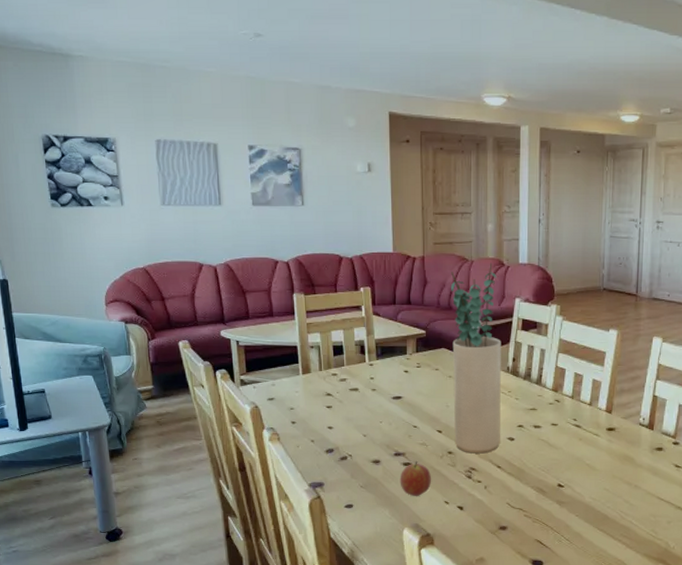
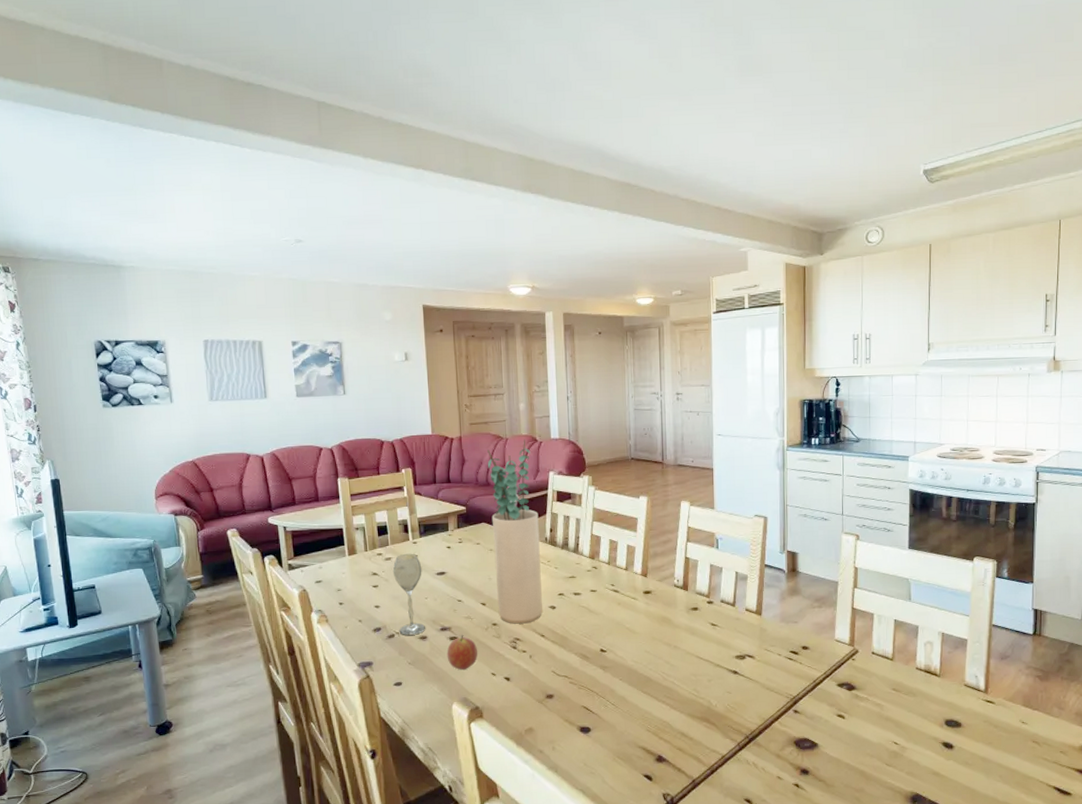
wineglass: none [347,375,378,458] -> present [392,553,425,635]

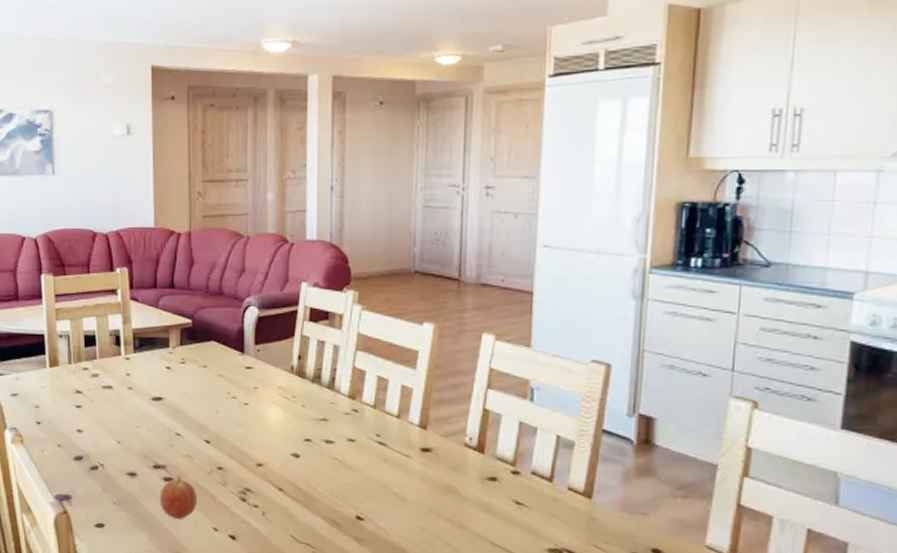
wineglass: present [392,553,425,635] -> none [99,370,135,470]
vase: present [487,439,543,624] -> none [223,238,284,472]

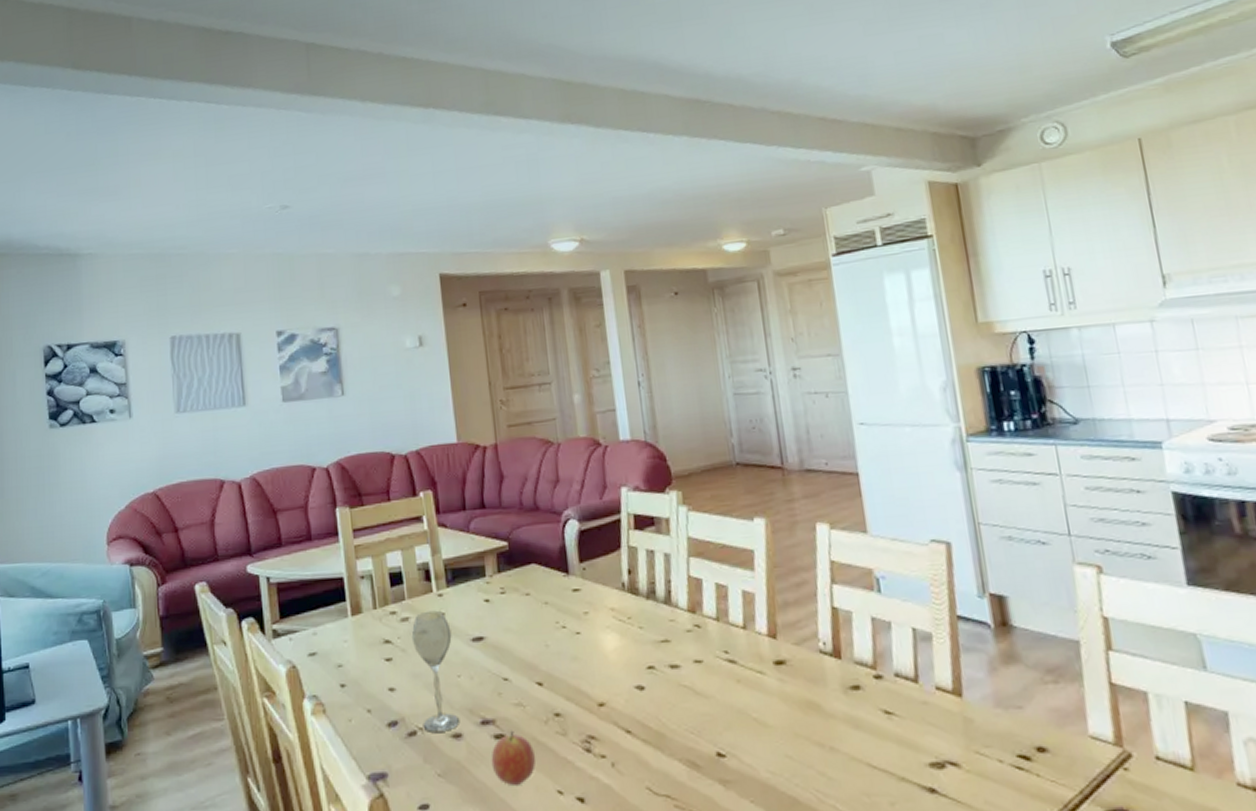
wineglass: none [99,370,135,470] -> present [411,610,459,732]

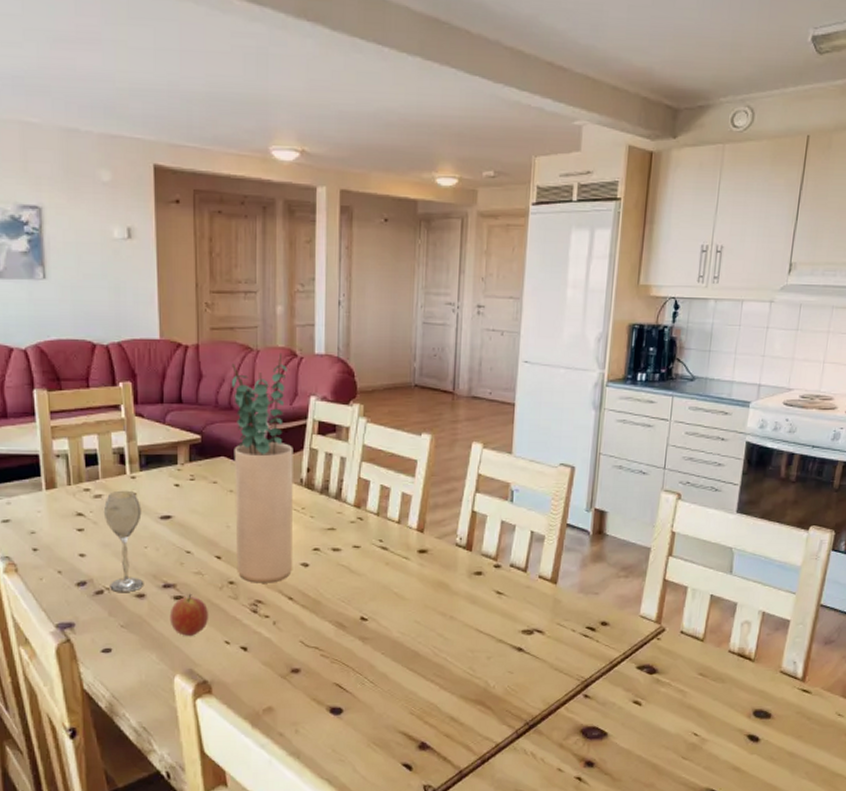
vase: none [533,443,627,714] -> present [232,352,294,583]

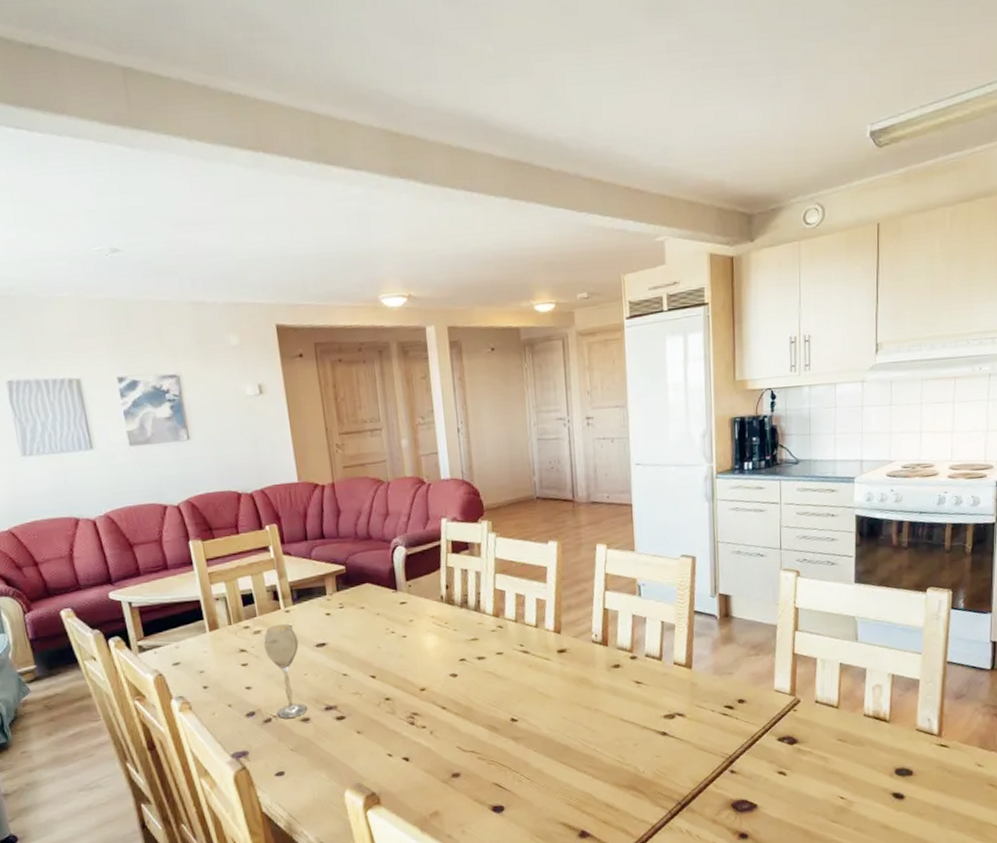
fruit: present [169,593,209,637] -> none [334,712,371,754]
vase: present [232,352,294,583] -> none [366,481,443,697]

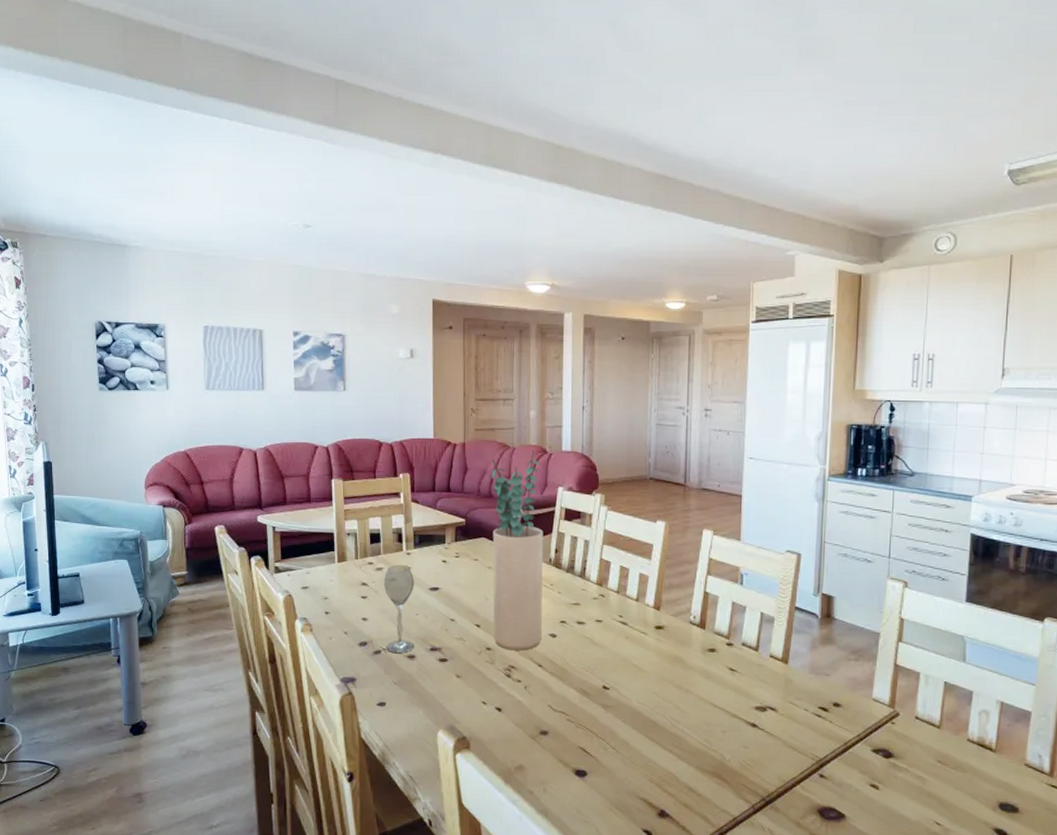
vase: none [366,481,443,697] -> present [492,449,543,651]

